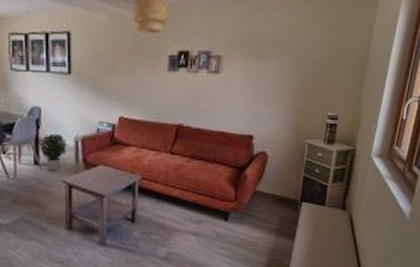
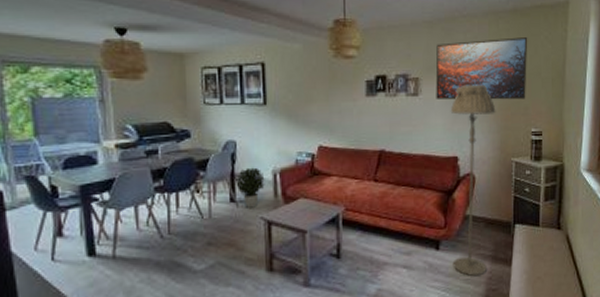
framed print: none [236,19,335,83] -> present [435,36,528,100]
floor lamp: none [239,66,295,246] -> present [450,86,496,276]

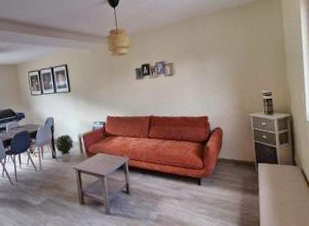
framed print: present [435,36,528,100] -> none [183,24,256,77]
floor lamp: present [450,86,496,276] -> none [198,63,239,204]

